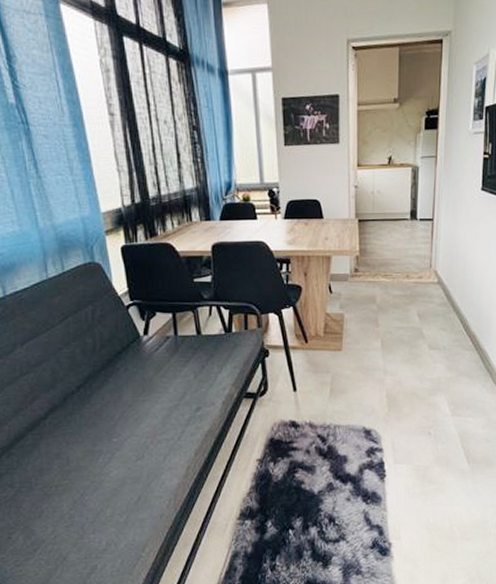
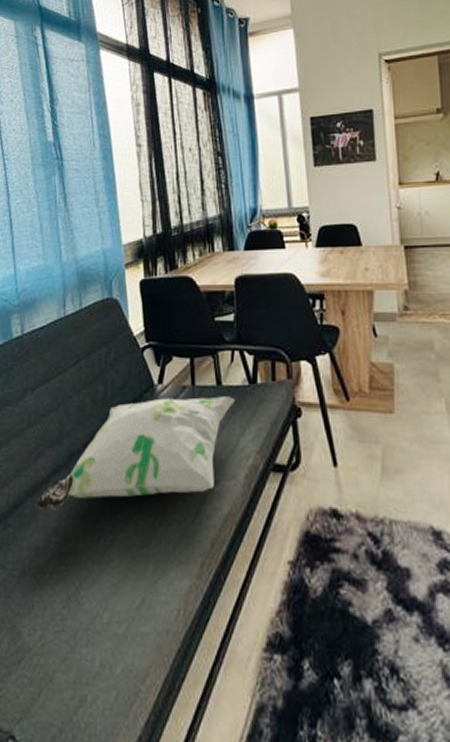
decorative pillow: none [36,343,213,440] -> present [35,396,235,510]

